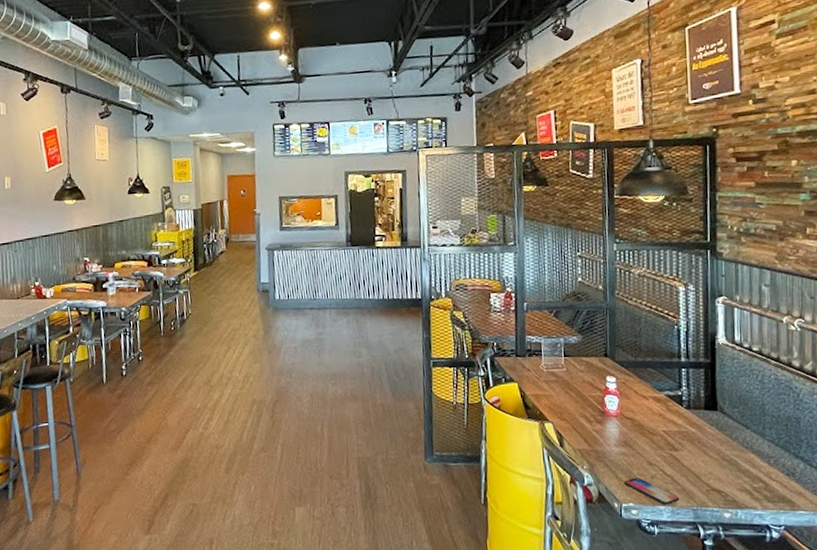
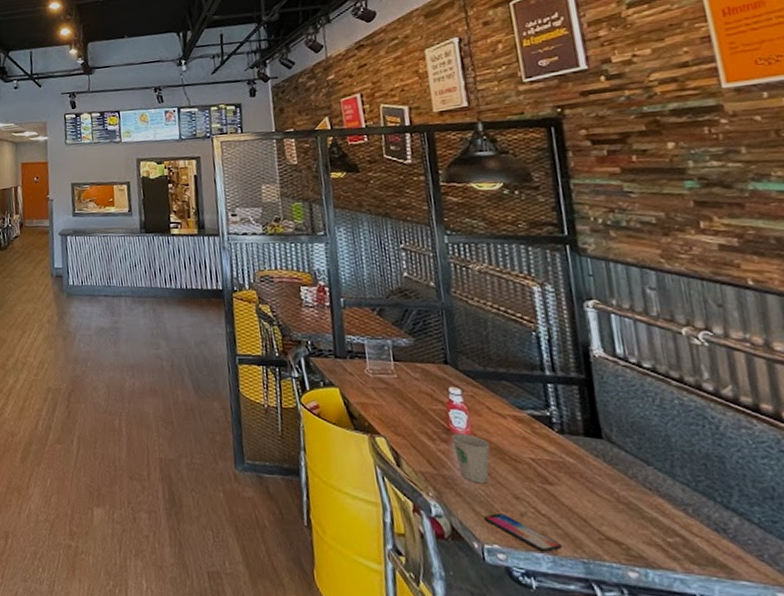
paper cup: none [605,414,634,455] -> present [451,434,490,484]

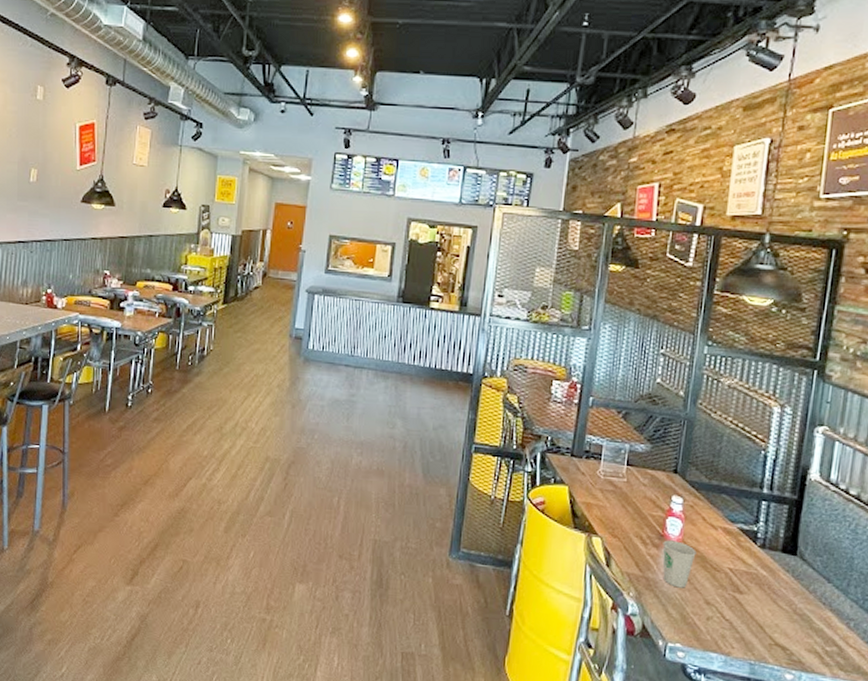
smartphone: present [483,513,563,552] -> none [673,616,736,653]

